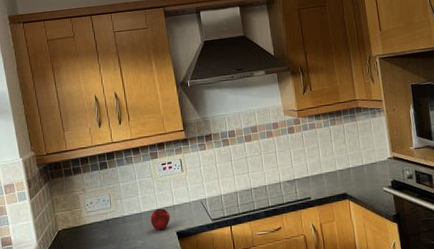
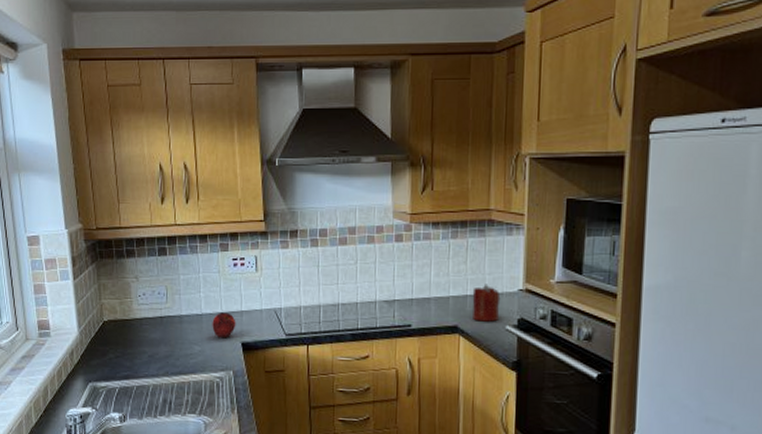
candle: none [353,157,378,187] -> present [472,284,501,322]

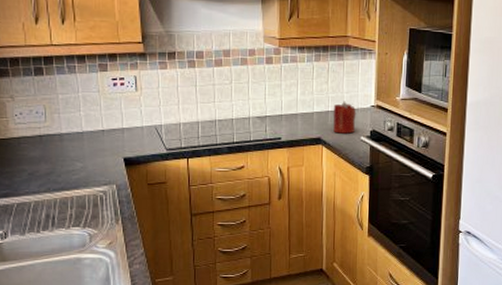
apple: present [212,312,236,338] -> none [93,130,118,155]

